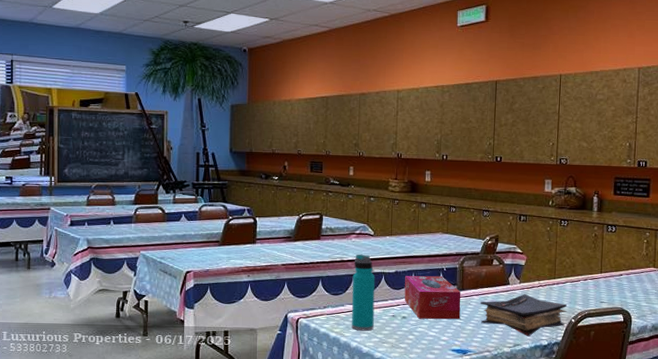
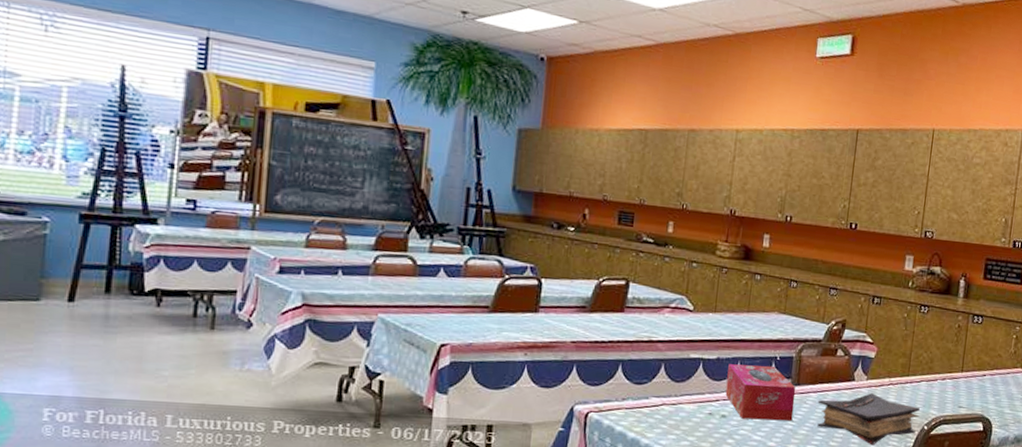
water bottle: present [351,254,375,331] -> none [656,333,691,432]

